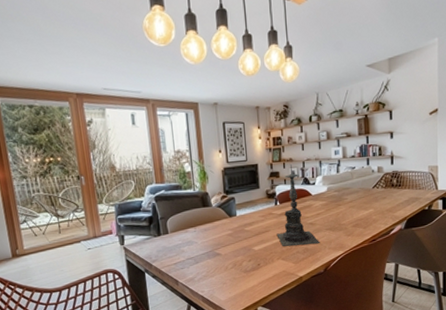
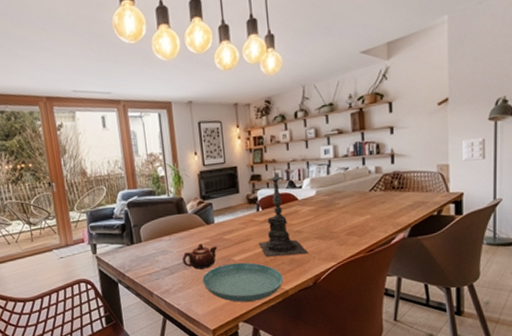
teapot: none [206,235,240,259] -> present [182,243,218,270]
saucer: none [225,251,298,289] -> present [202,262,284,302]

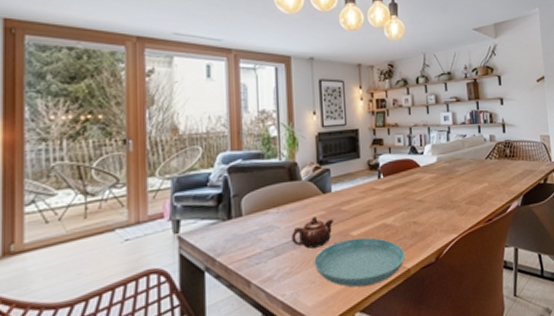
candle holder: present [259,166,309,257] -> none [379,131,431,230]

